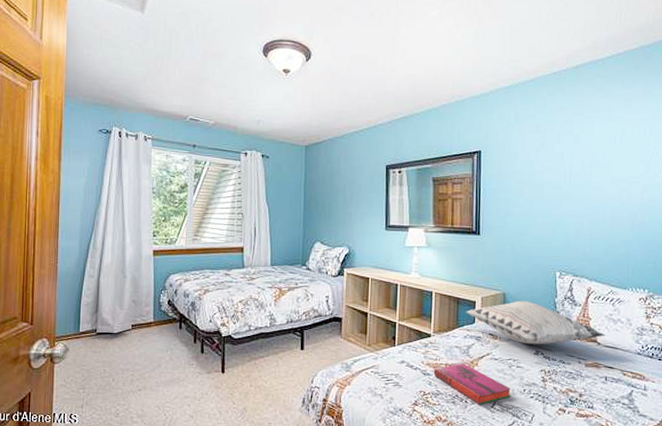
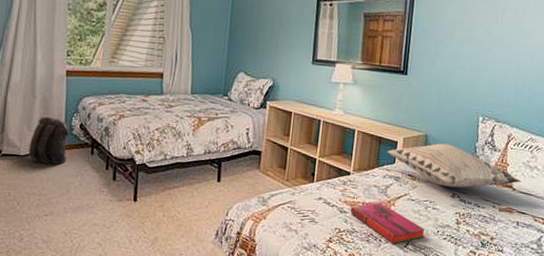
backpack: none [121,294,158,341] -> present [28,116,69,165]

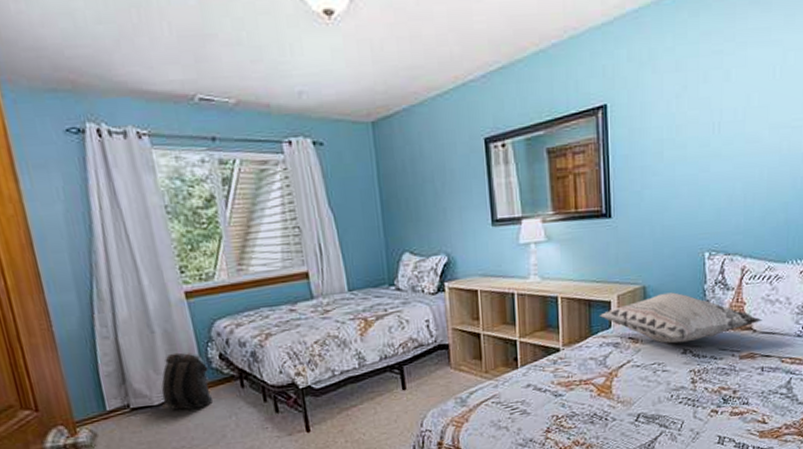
hardback book: present [350,202,425,244] -> none [566,376,657,421]

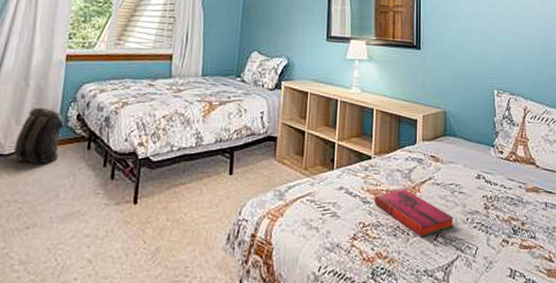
hardback book: none [566,376,657,421] -> present [374,189,454,237]
decorative pillow: present [599,292,762,344] -> none [406,119,543,168]

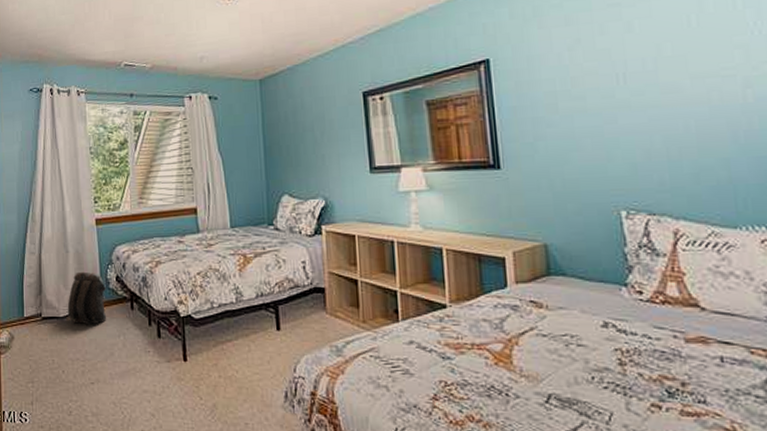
hardback book: present [374,189,454,237] -> none [455,342,573,399]

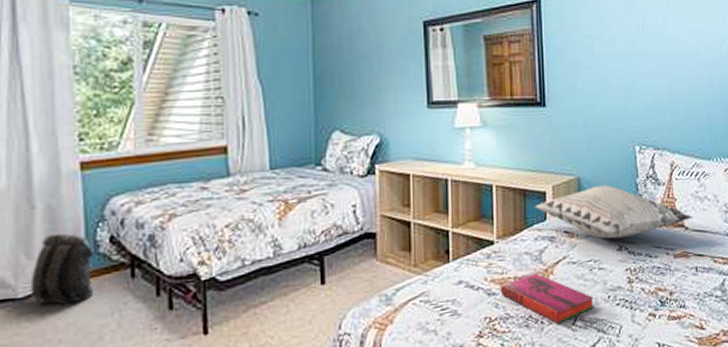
hardback book: none [455,342,573,399] -> present [500,273,594,324]
decorative pillow: none [491,253,713,314] -> present [534,185,693,240]

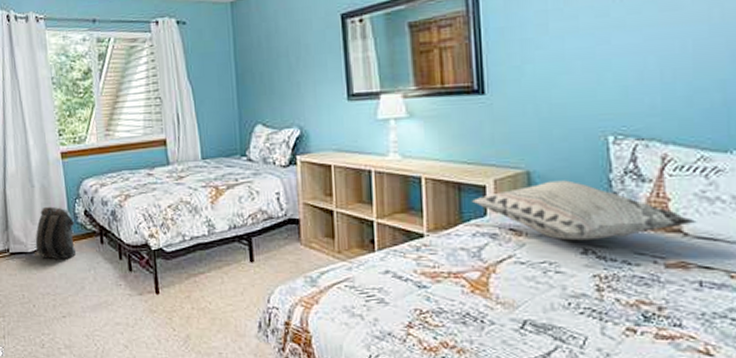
hardback book: present [500,273,594,324] -> none [431,270,549,325]

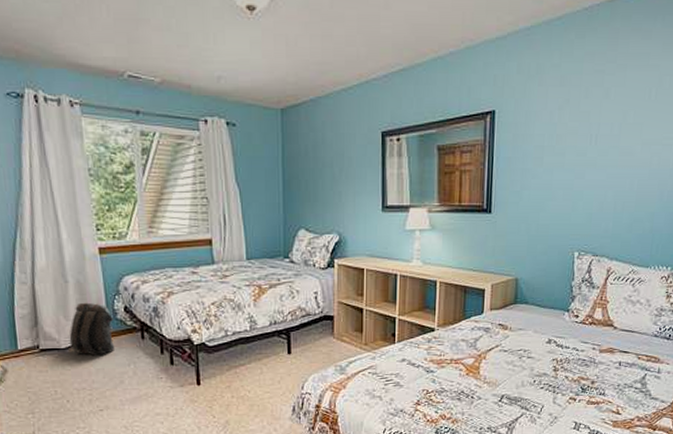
decorative pillow: present [471,180,697,241] -> none [473,286,623,333]

